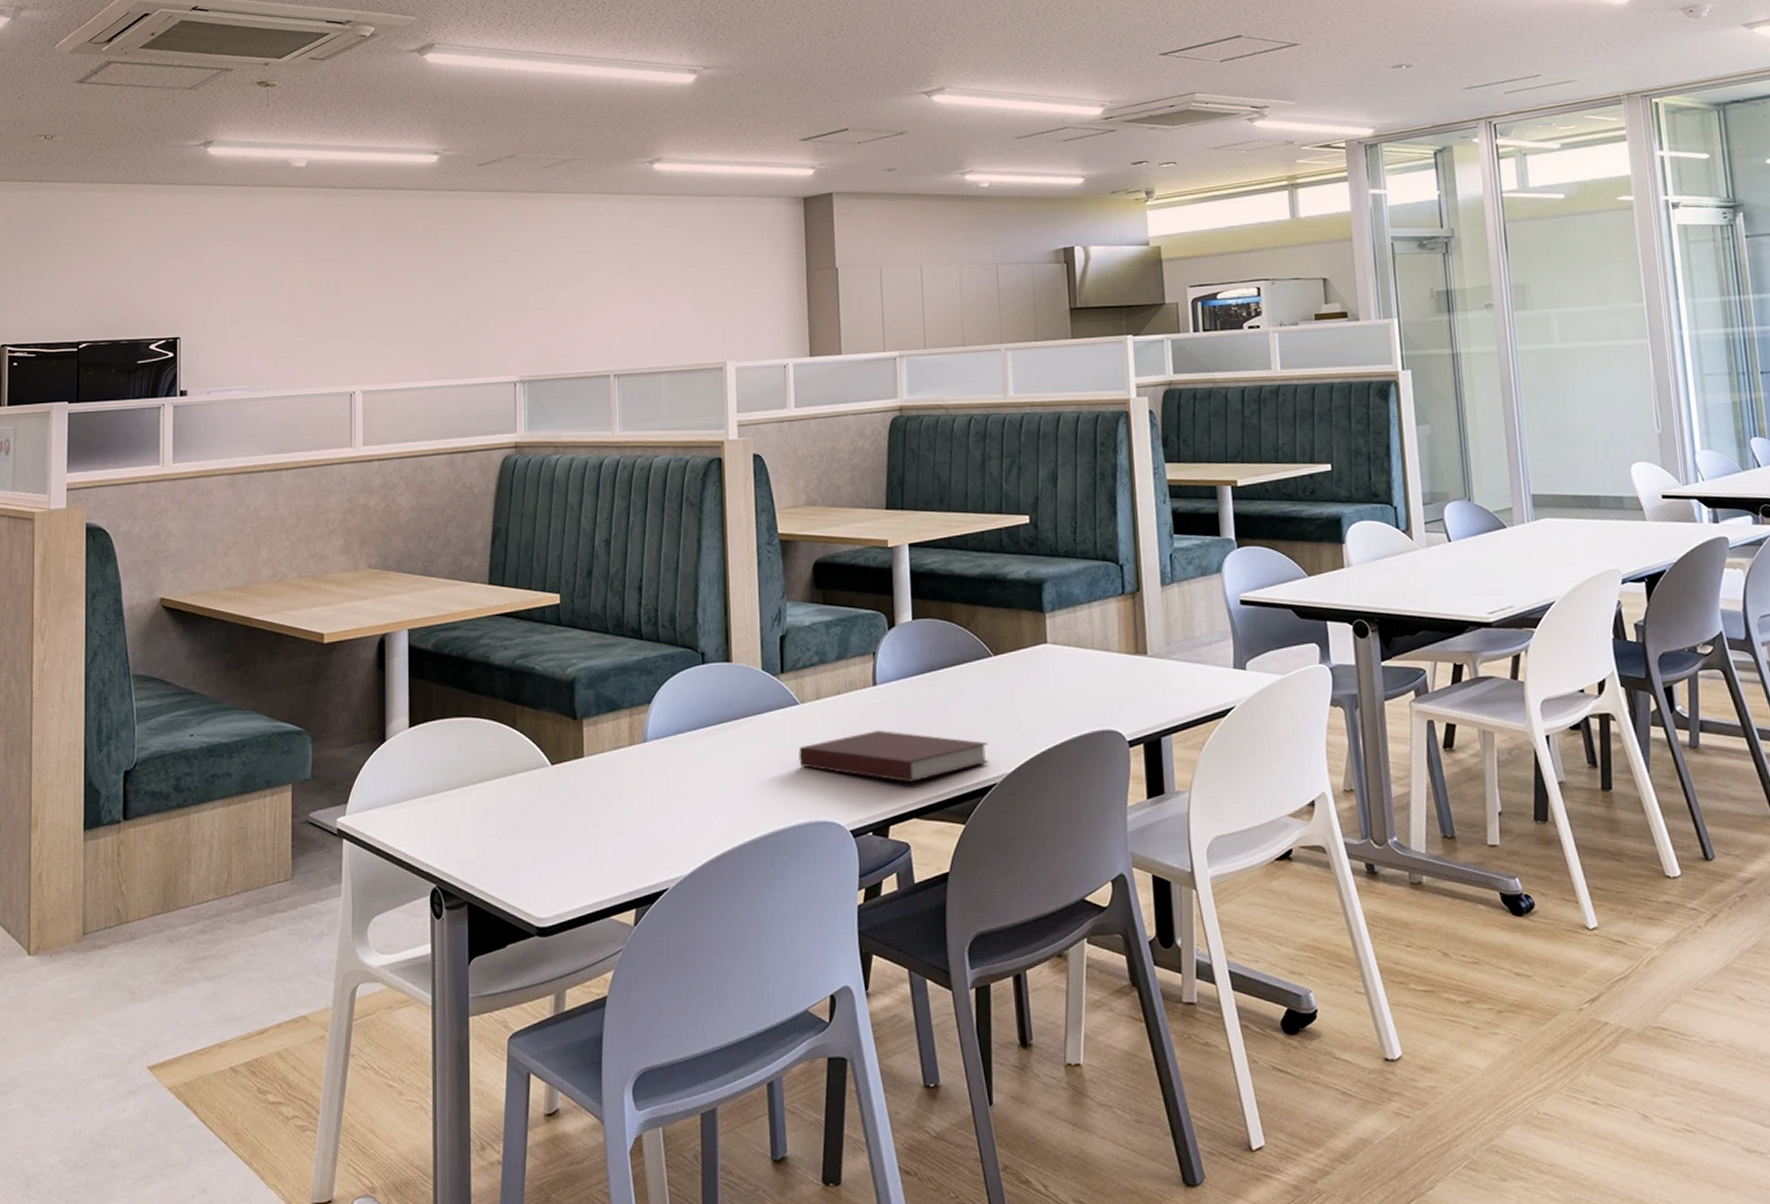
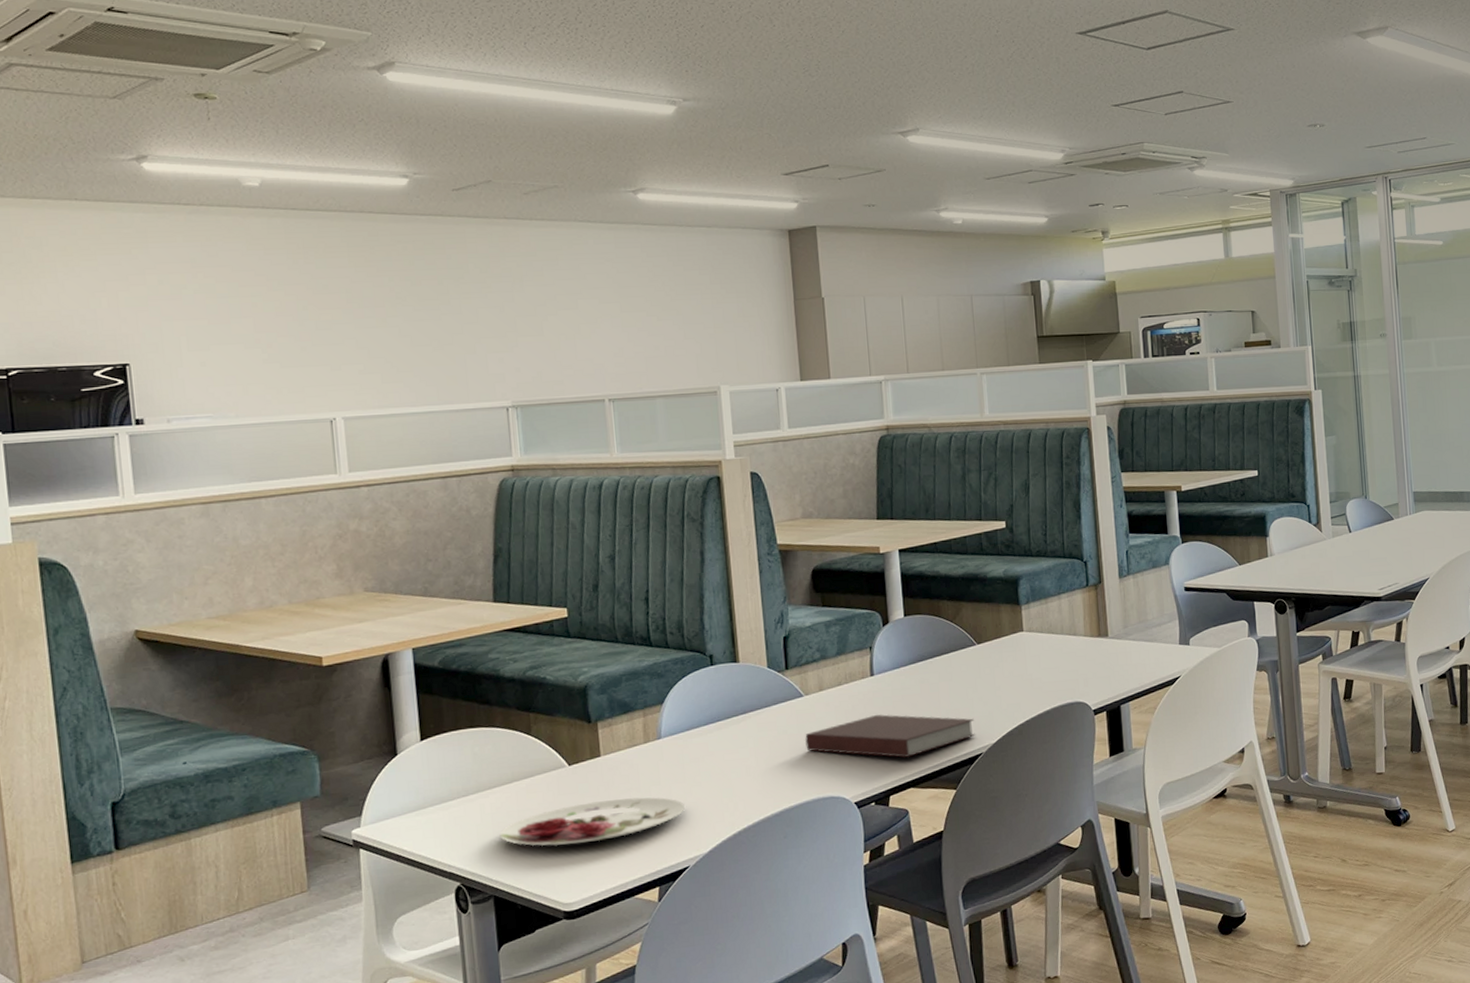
plate: none [478,806,668,854] -> present [499,797,686,847]

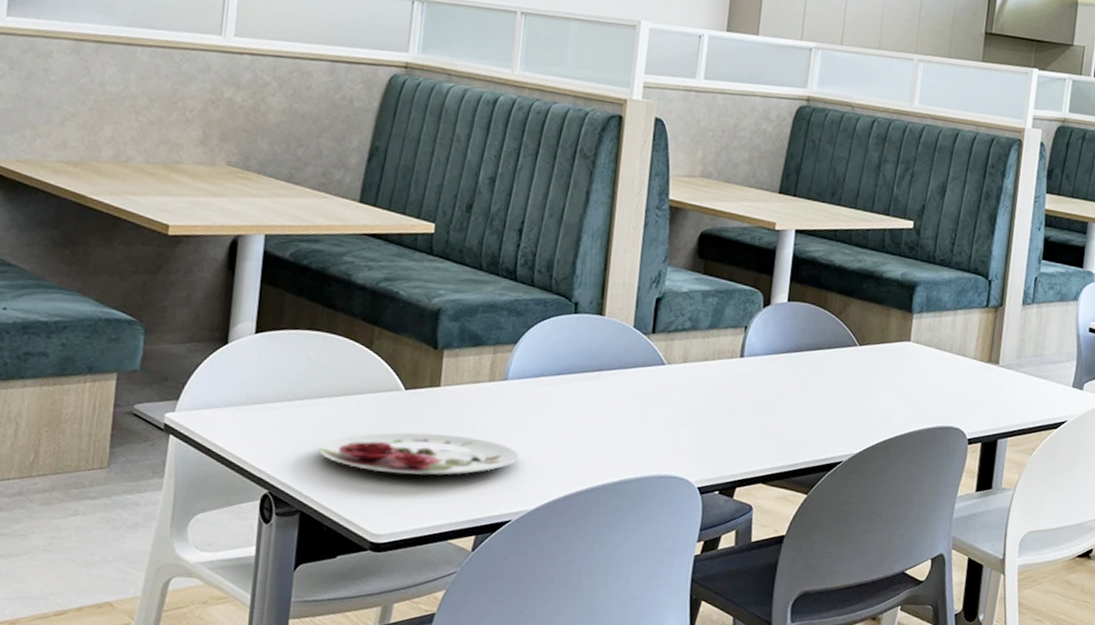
notebook: present [805,714,976,758] -> none [657,399,840,452]

